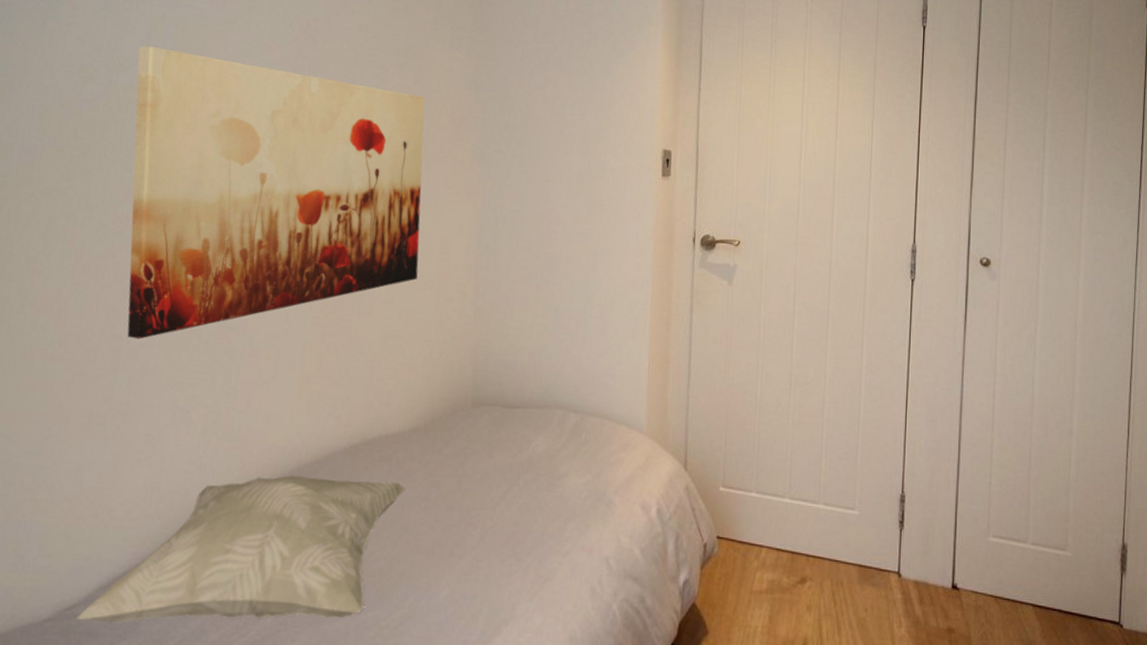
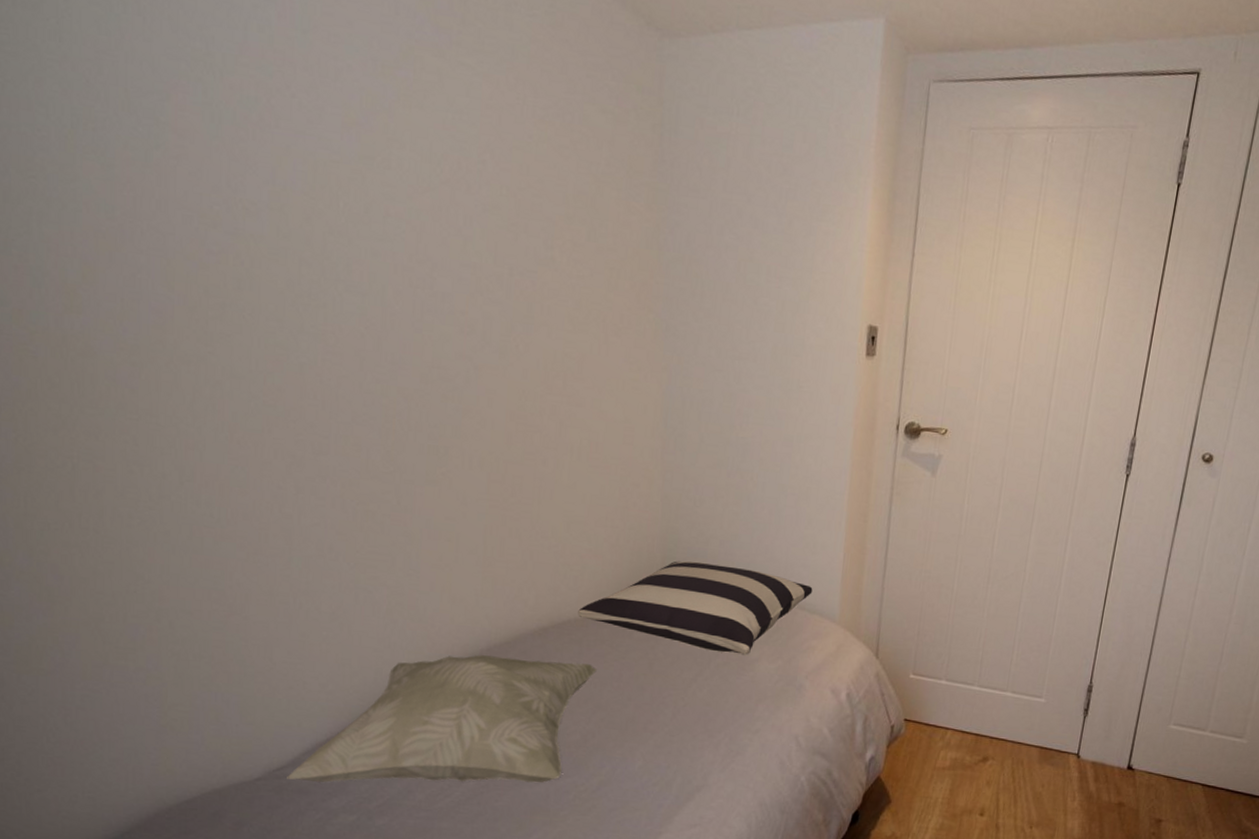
wall art: present [127,46,425,340] -> none [263,186,601,519]
pillow: none [389,373,620,470] -> present [578,561,813,655]

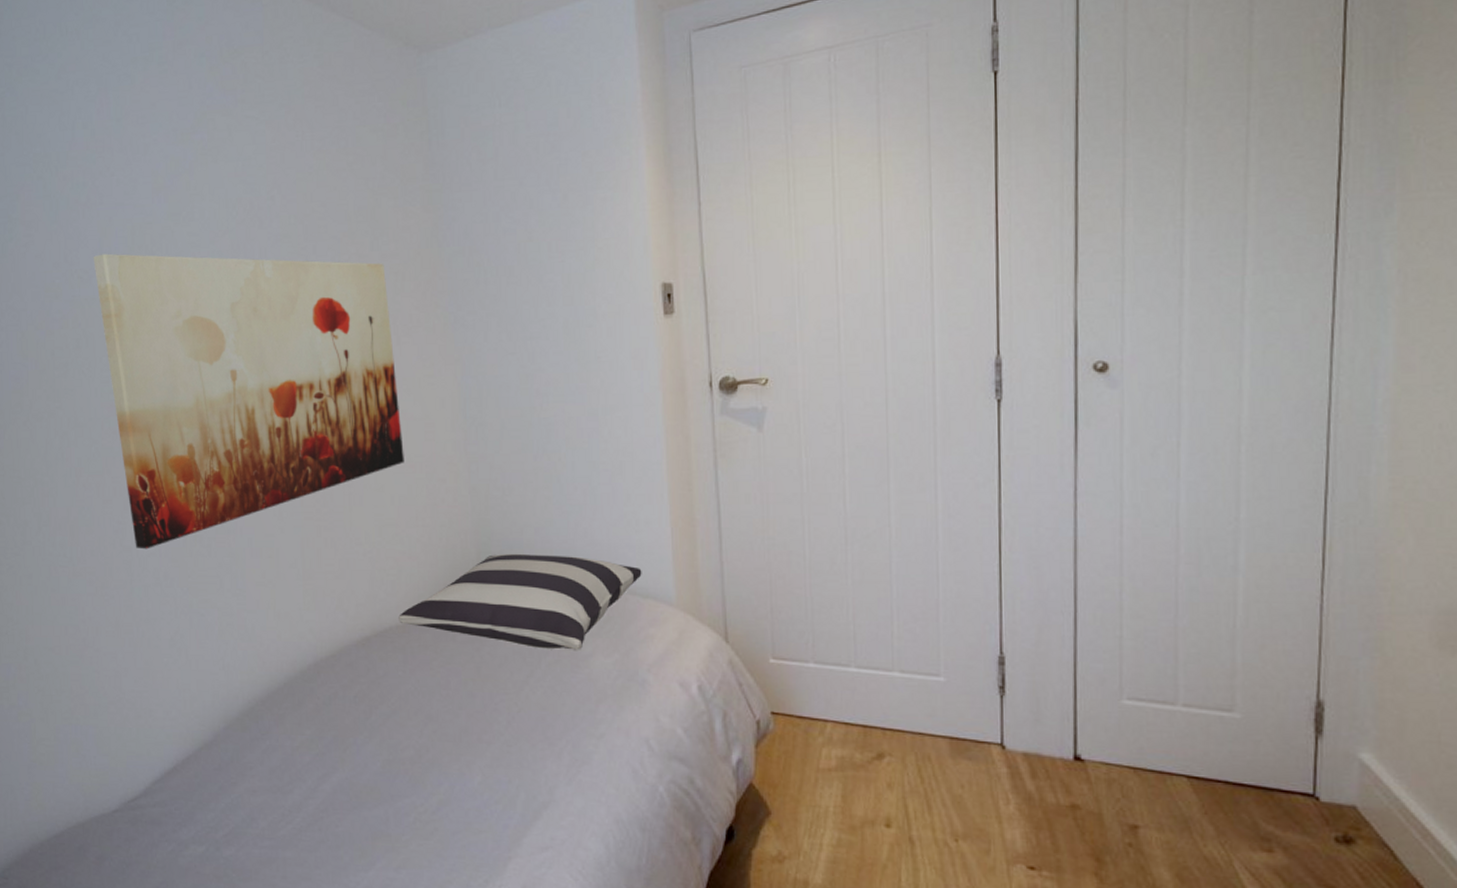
wall art: none [263,186,601,519] -> present [93,253,404,550]
decorative pillow: present [287,655,597,783] -> none [140,670,423,813]

